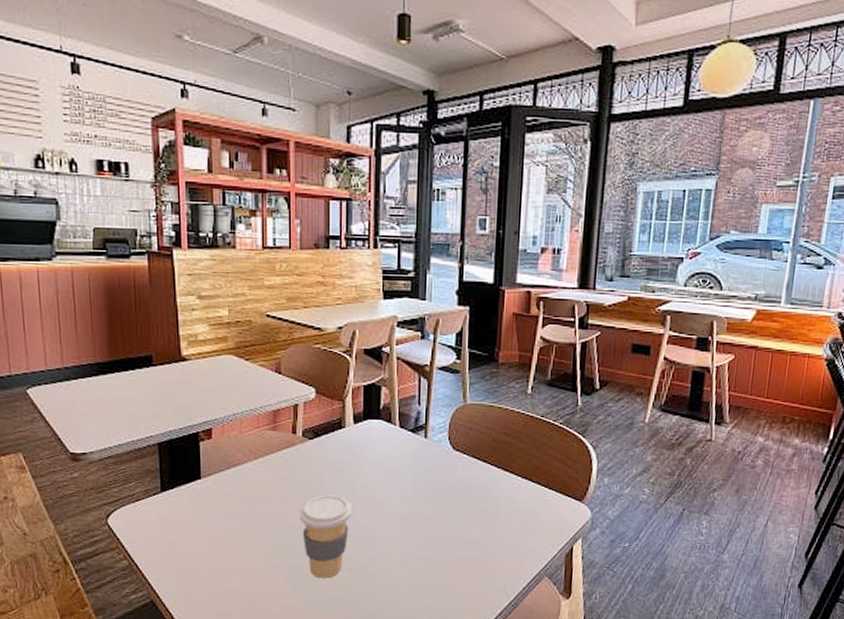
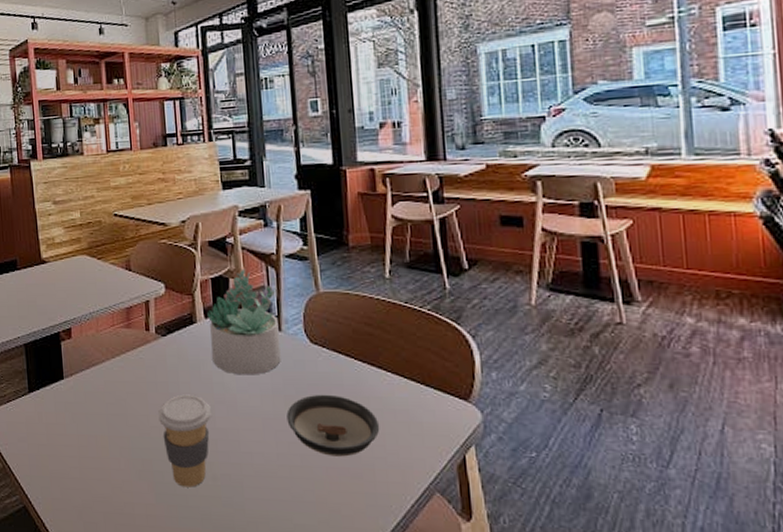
succulent plant: none [357,378,425,478] -> present [208,268,281,375]
saucer: none [423,495,506,549] -> present [286,394,380,457]

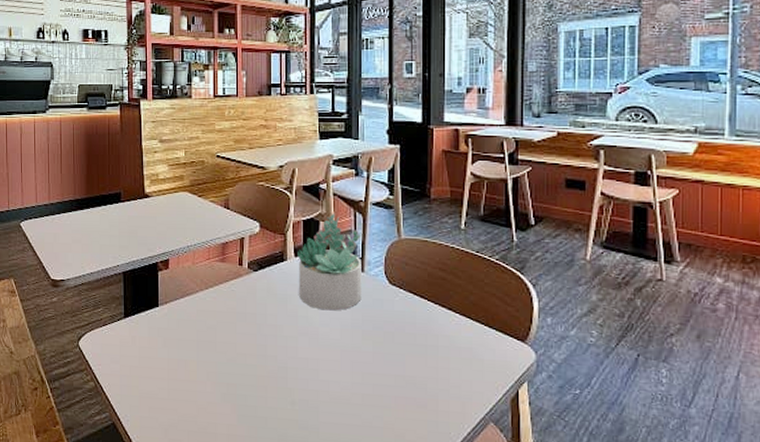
coffee cup: present [158,394,211,488] -> none [245,325,294,411]
saucer: present [286,394,380,457] -> none [363,330,446,388]

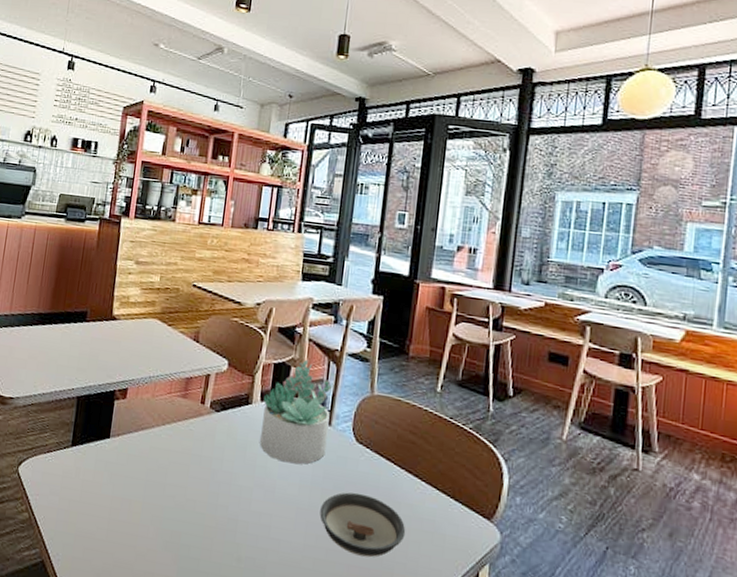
saucer: none [363,330,446,388] -> present [319,492,406,558]

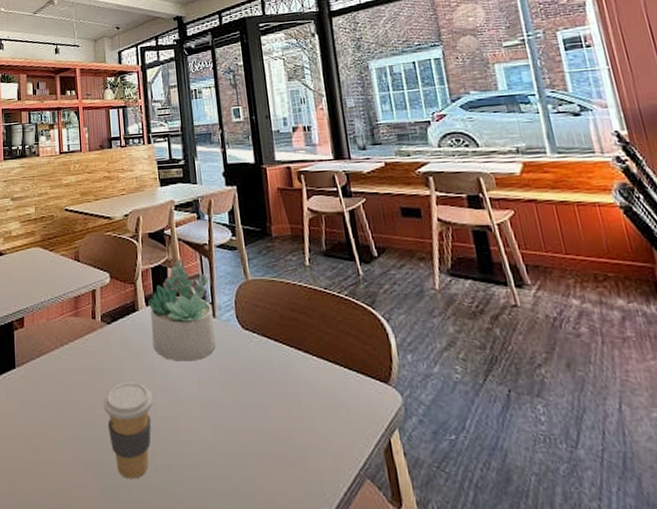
coffee cup: none [196,472,249,566] -> present [103,382,153,479]
saucer: present [319,492,406,558] -> none [223,379,310,443]

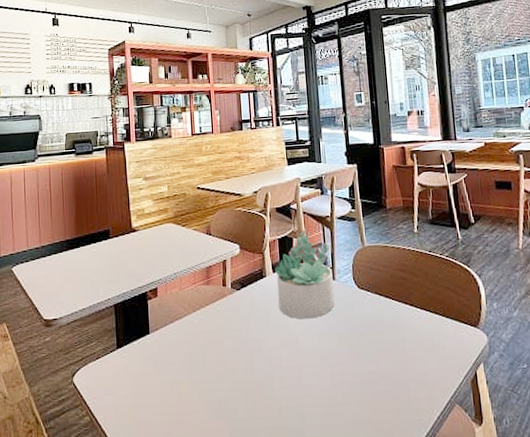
coffee cup: present [103,382,153,479] -> none [233,339,278,422]

